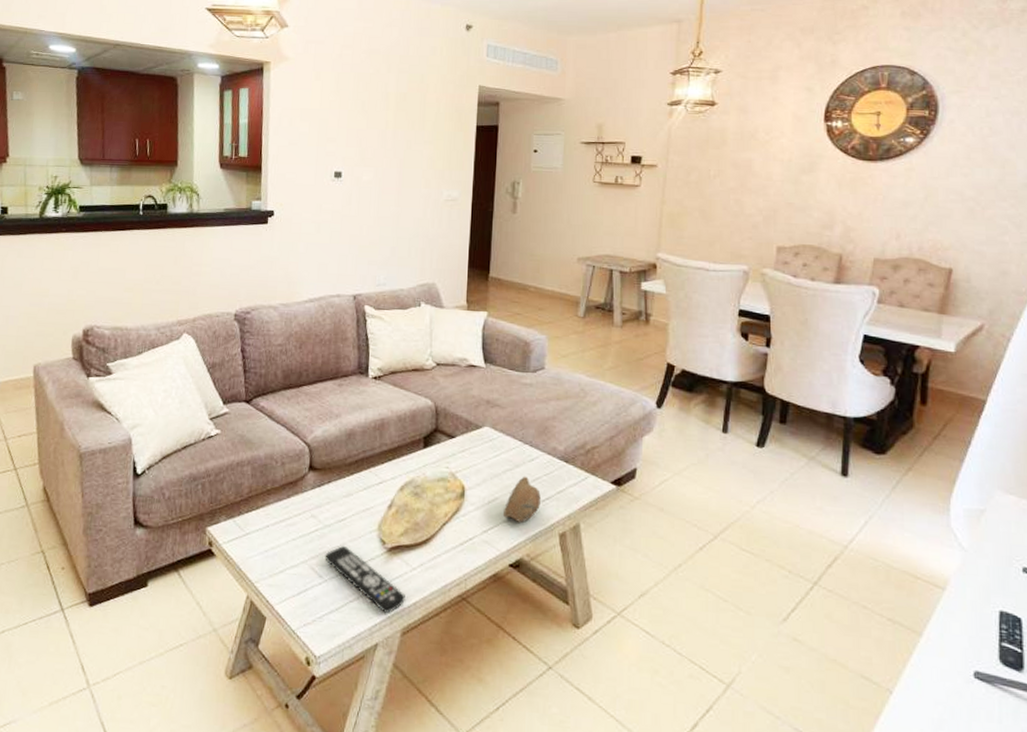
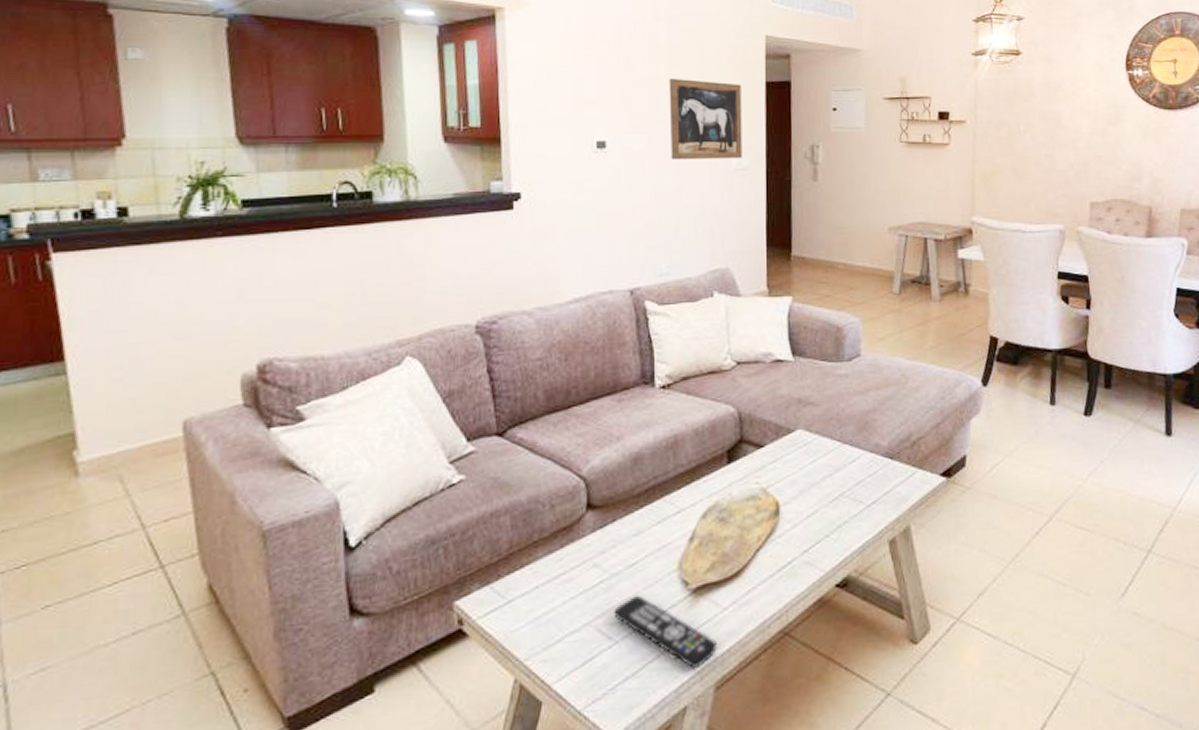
wall art: none [393,120,455,191] -> present [669,78,742,160]
cup: present [504,476,541,522] -> none [825,480,866,535]

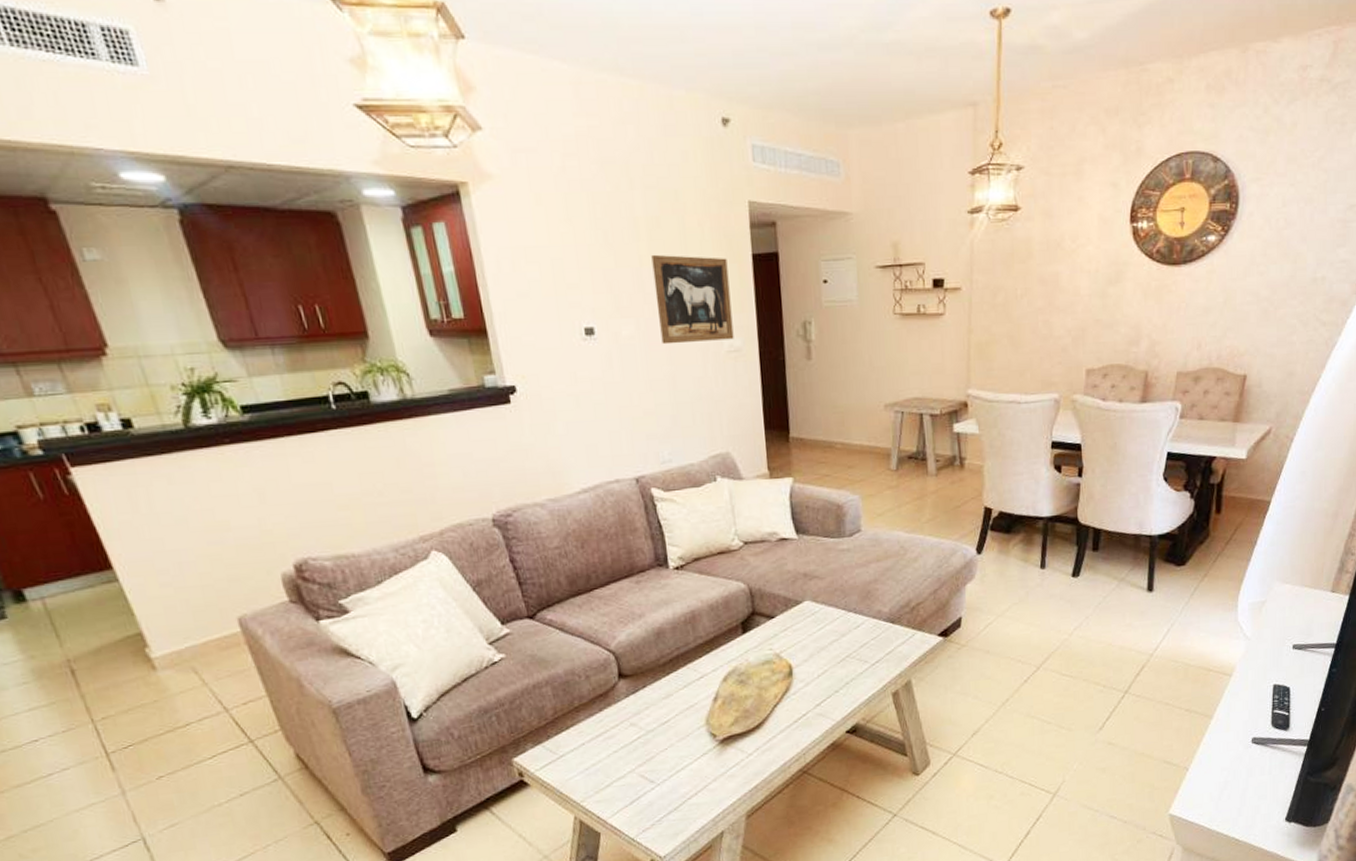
remote control: present [612,594,717,668] -> none [651,746,745,802]

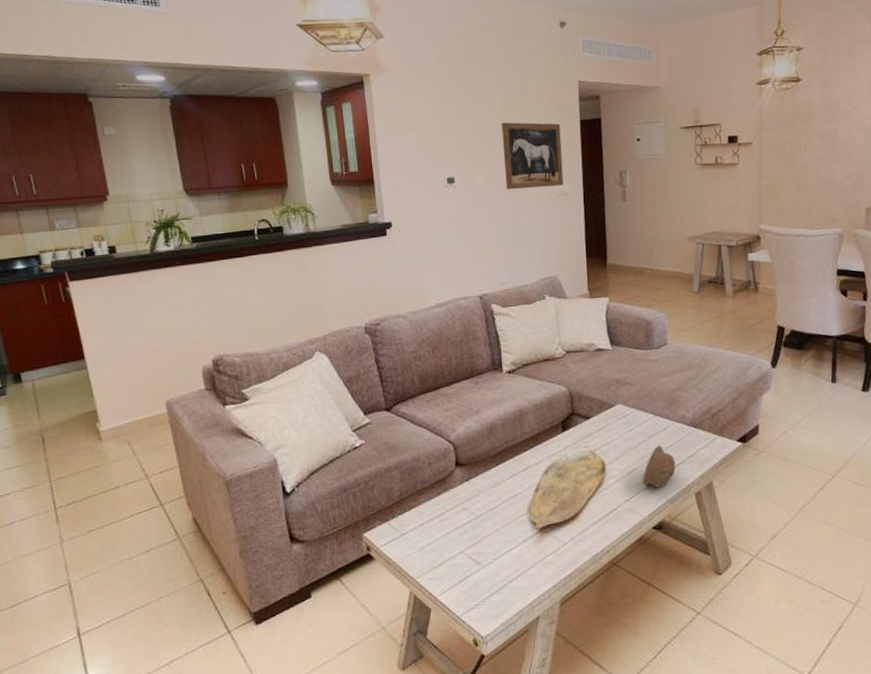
cup: none [835,643,871,690] -> present [643,445,676,488]

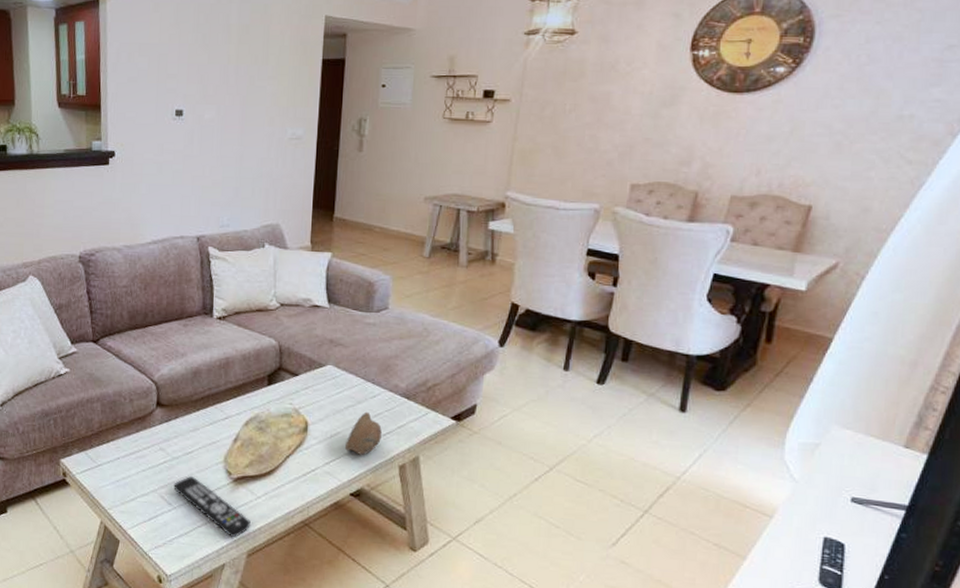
remote control: none [479,531,560,588] -> present [172,475,251,537]
wall art: present [501,122,564,190] -> none [236,55,300,129]

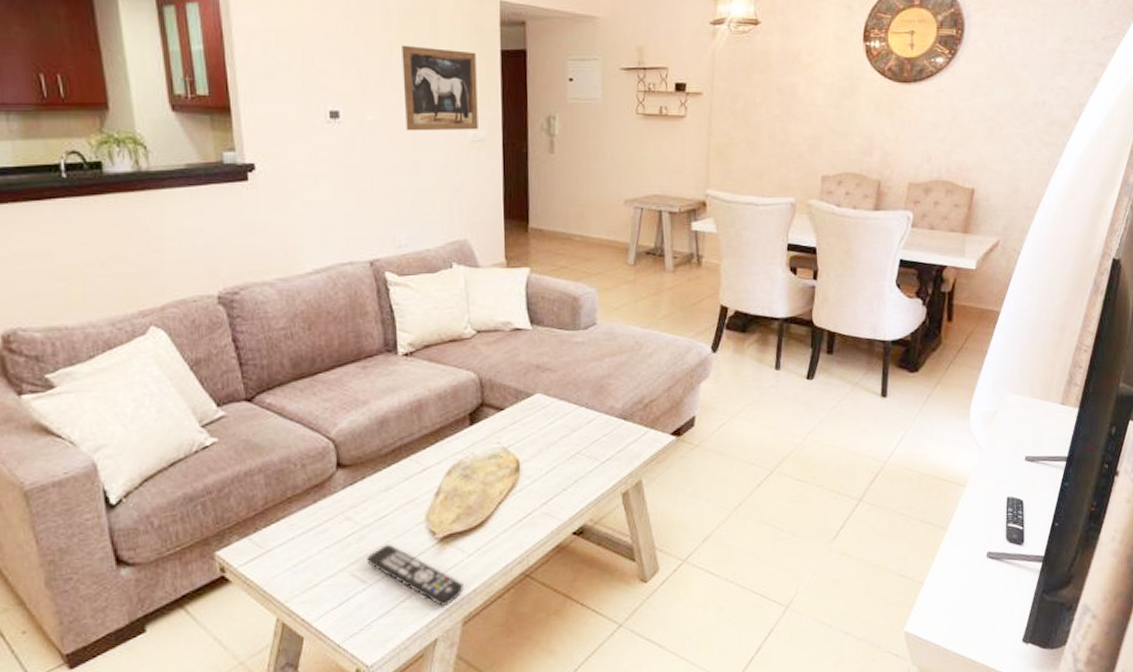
wall art: none [236,55,300,129] -> present [402,45,479,131]
cup: present [345,411,382,455] -> none [563,440,601,488]

